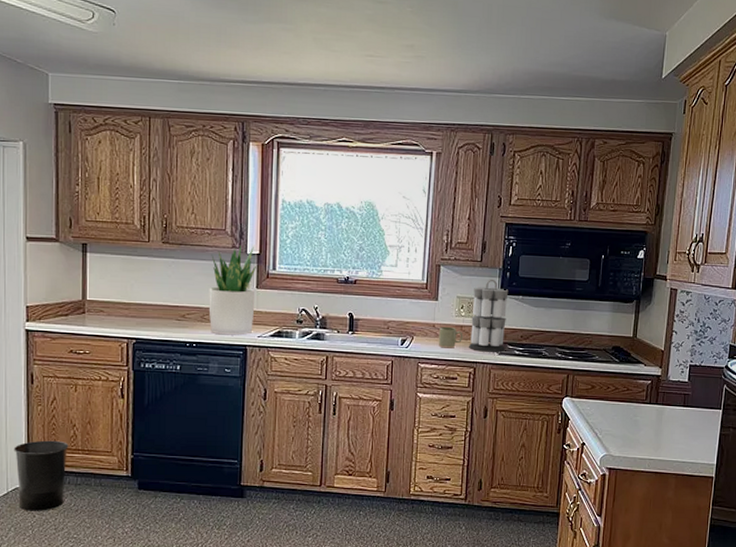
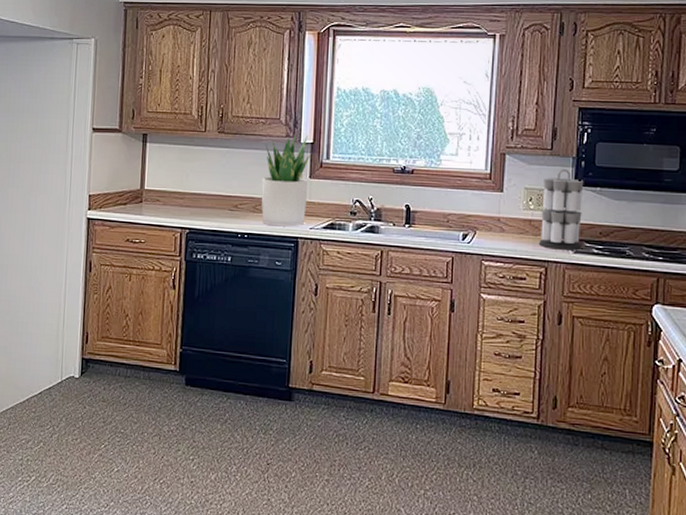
waste bin: present [14,440,69,511] -> none [69,329,121,403]
mug: present [438,326,463,348] -> none [503,220,533,245]

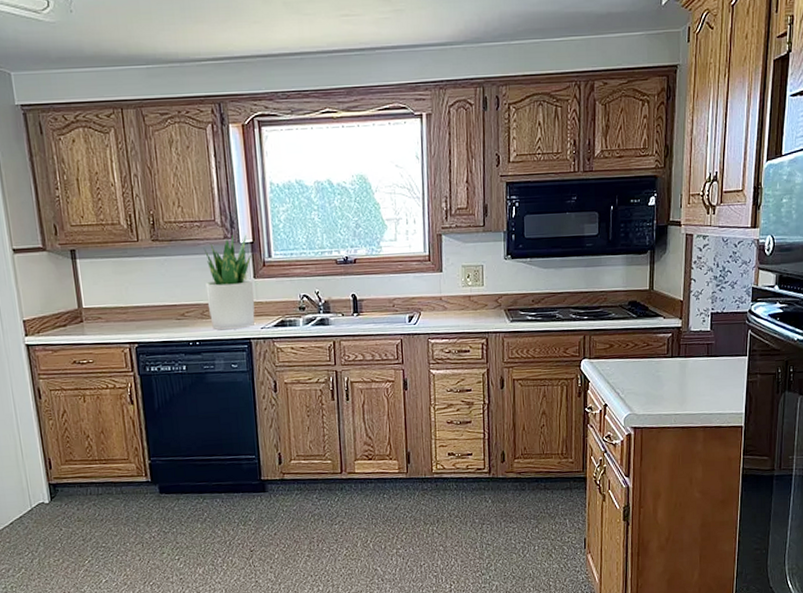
spice rack: present [538,168,584,251] -> none [478,243,517,321]

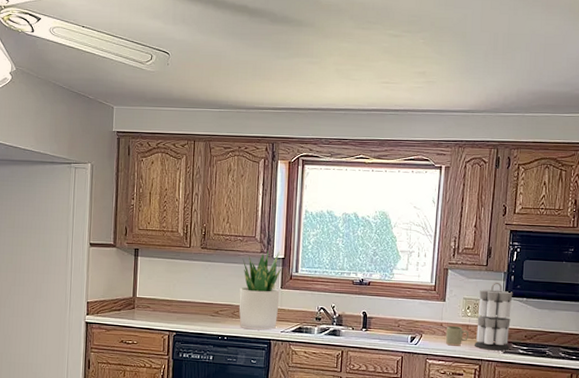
mug: none [446,298,473,321] -> present [445,325,469,346]
spice rack: none [478,243,517,321] -> present [474,282,513,351]

